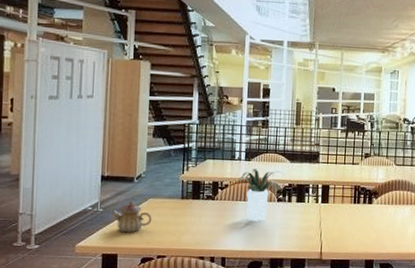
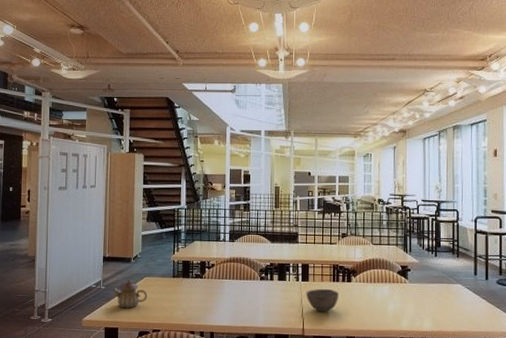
potted plant: present [237,169,285,221] -> none [223,249,266,298]
bowl: none [325,210,359,236] -> present [306,288,338,313]

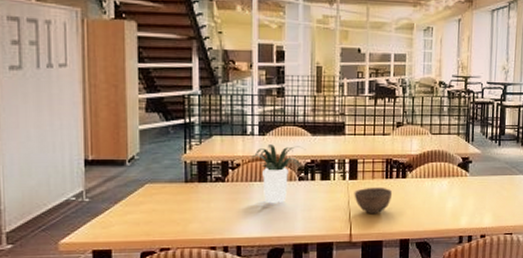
teapot: present [113,279,147,309] -> none [101,187,151,225]
potted plant: none [223,249,266,298] -> present [251,144,306,203]

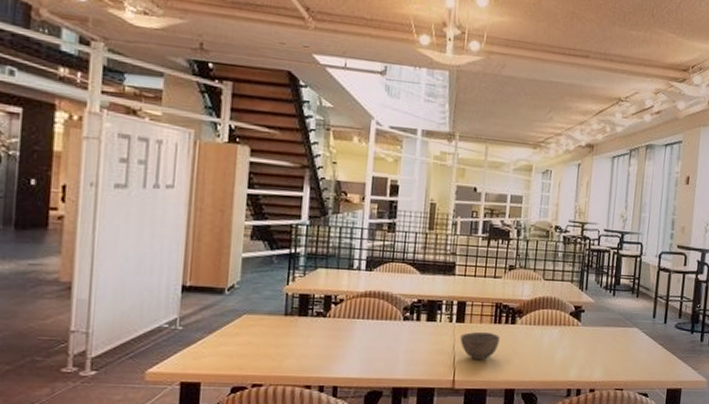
potted plant: present [251,144,306,203] -> none [355,280,414,343]

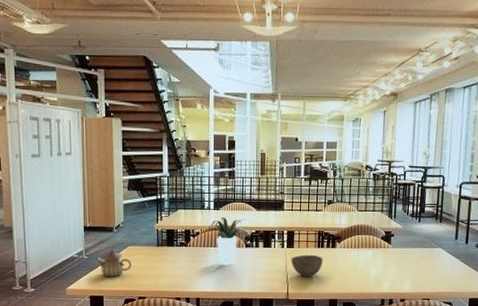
teapot: none [195,317,247,357] -> present [96,248,132,277]
potted plant: none [355,280,414,343] -> present [208,217,252,265]

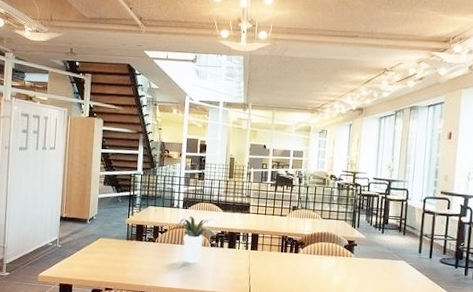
teapot: present [96,248,132,277] -> none [68,239,102,267]
bowl: present [291,254,323,277] -> none [254,258,286,281]

